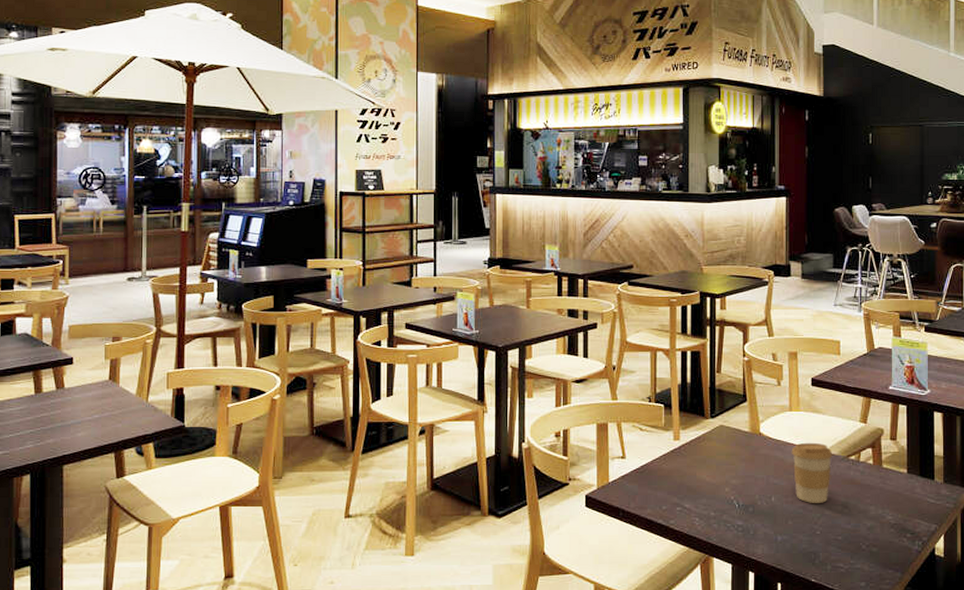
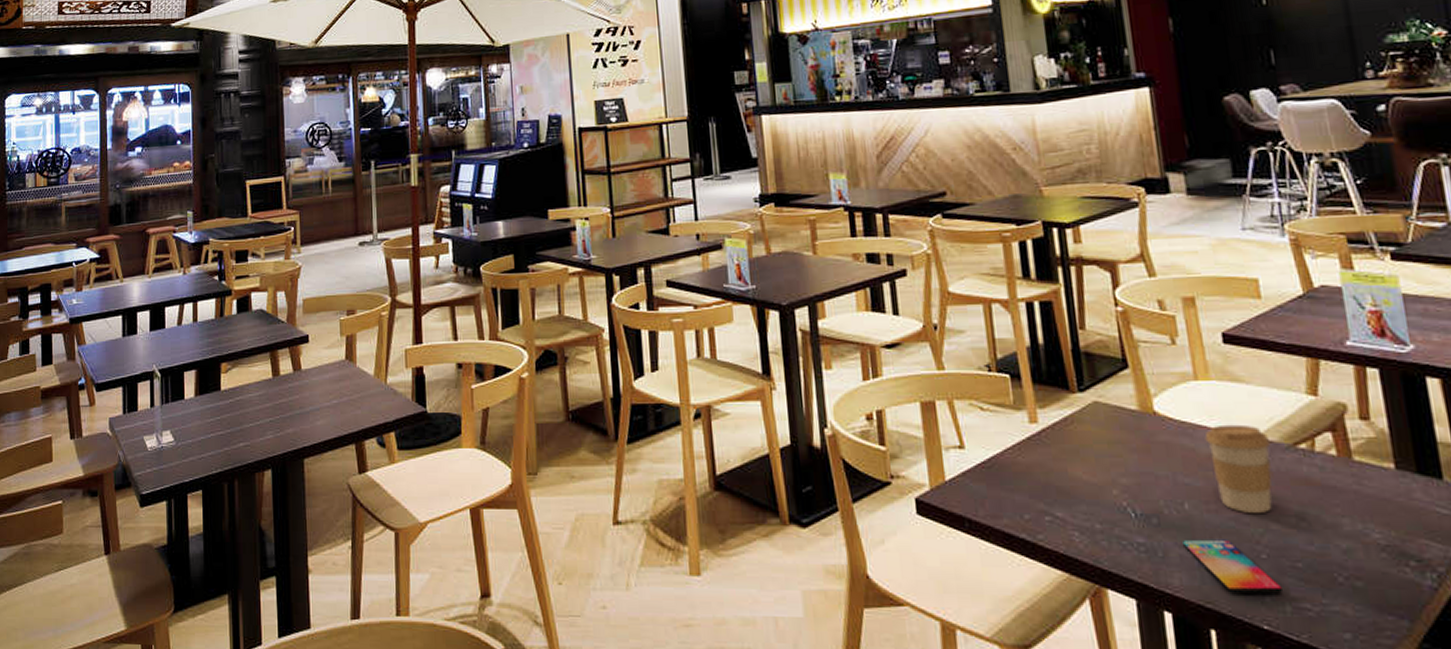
smartphone: none [768,521,827,558] -> present [1183,539,1282,594]

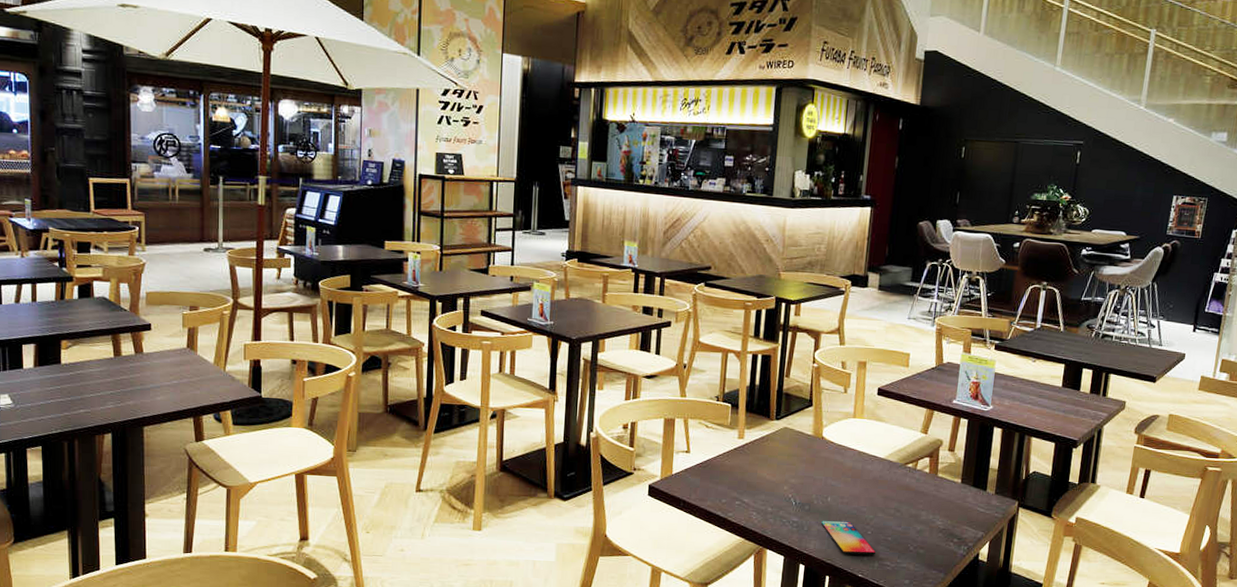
coffee cup: present [1204,424,1272,513] -> none [851,448,891,506]

